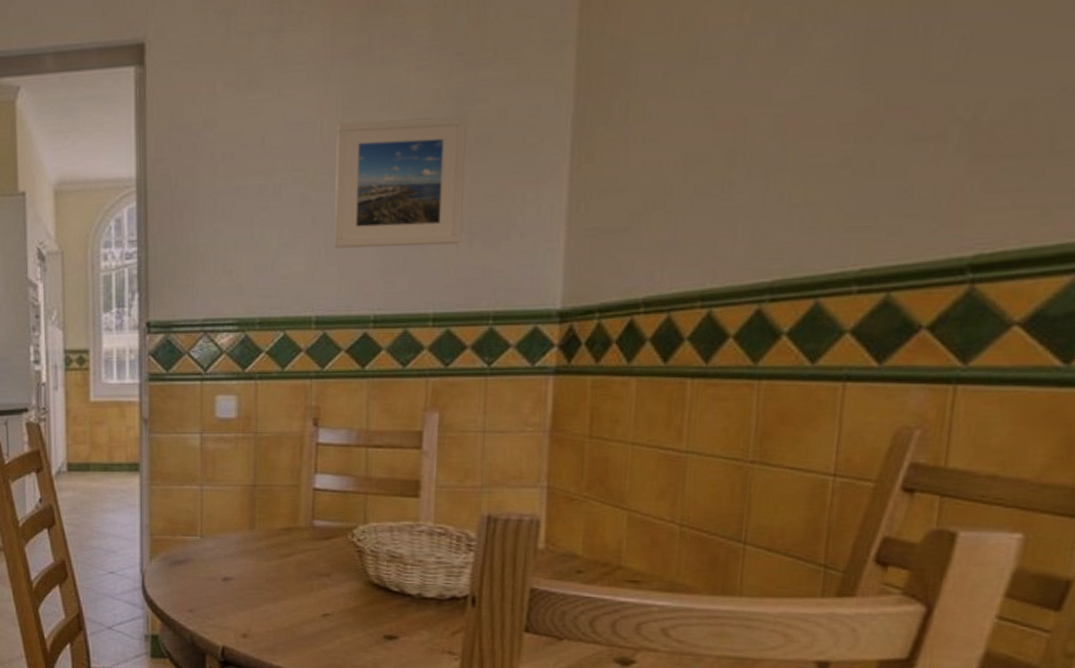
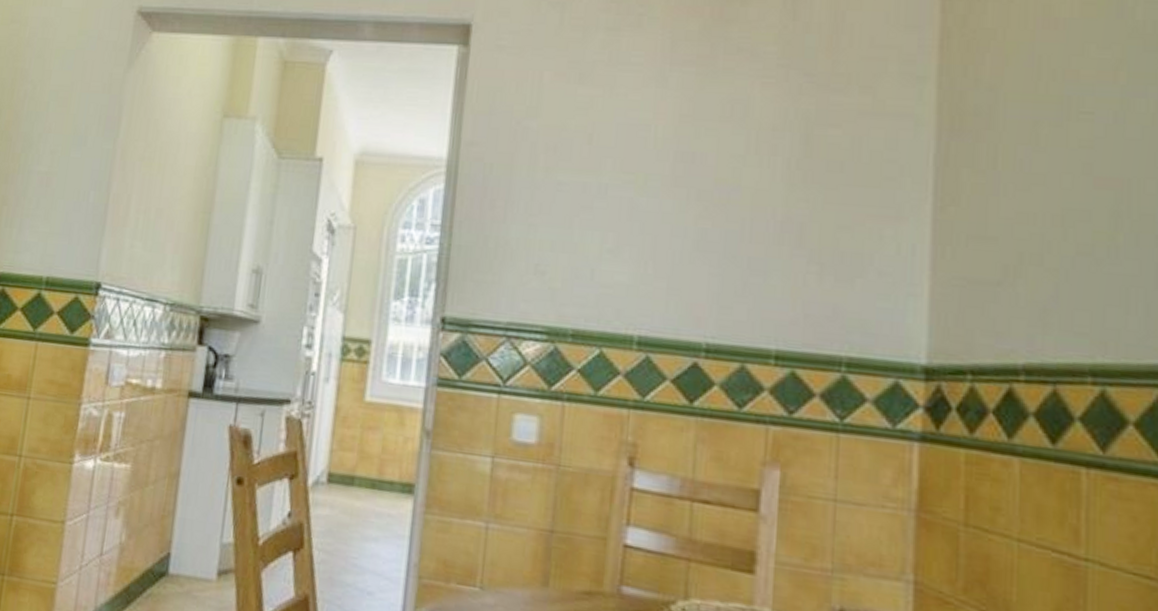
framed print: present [334,115,467,248] -> none [663,129,817,276]

